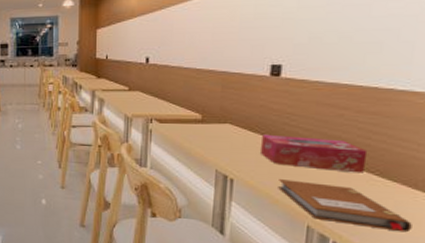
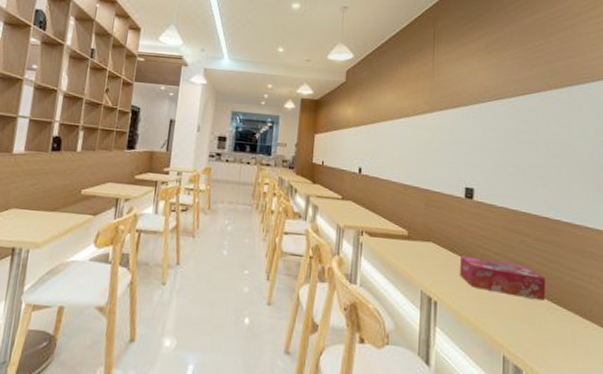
notebook: present [278,178,412,233] -> none [476,302,587,365]

